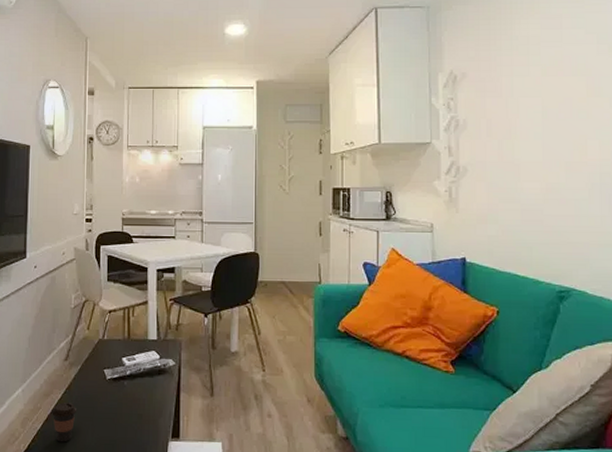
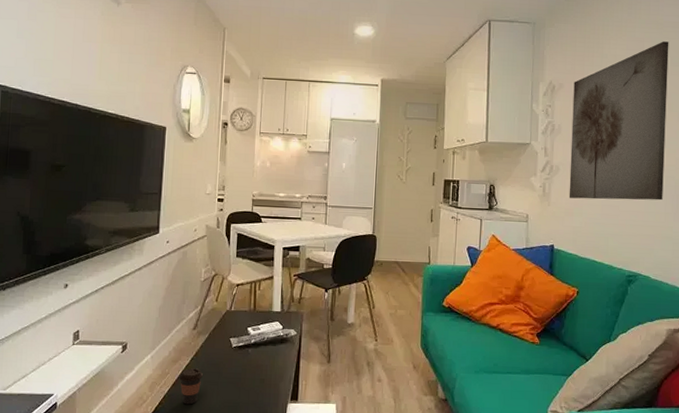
wall art: none [479,16,597,203] -> present [569,41,669,201]

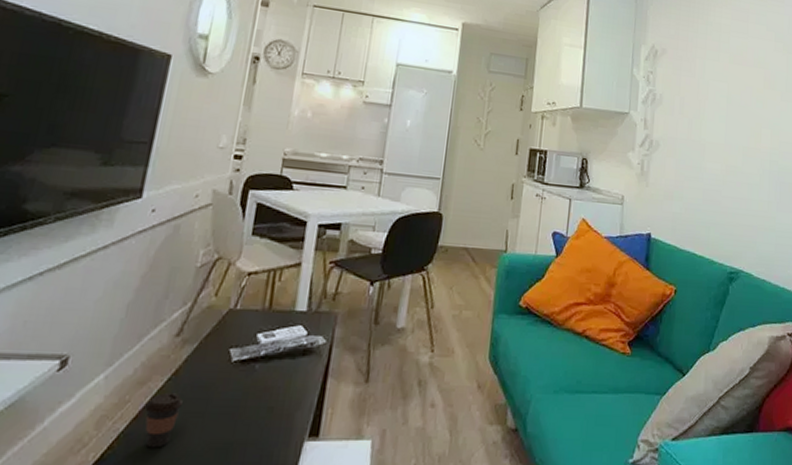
wall art: present [569,41,669,201] -> none [668,14,773,187]

